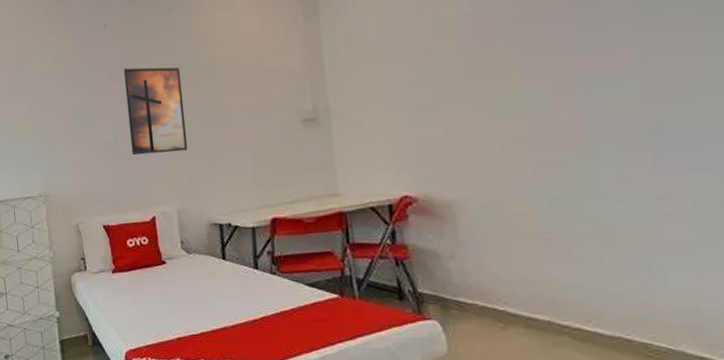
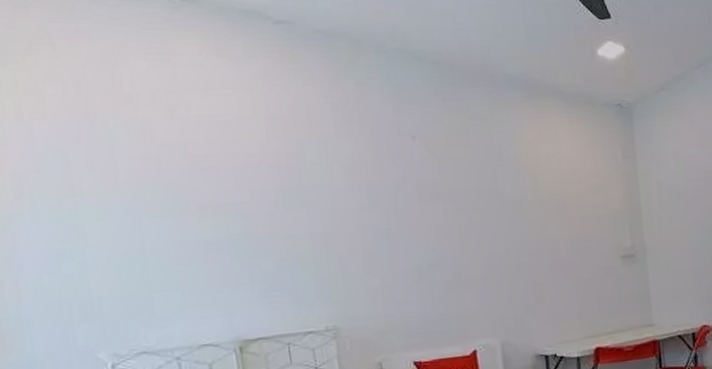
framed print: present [123,67,188,155] -> none [437,188,512,285]

